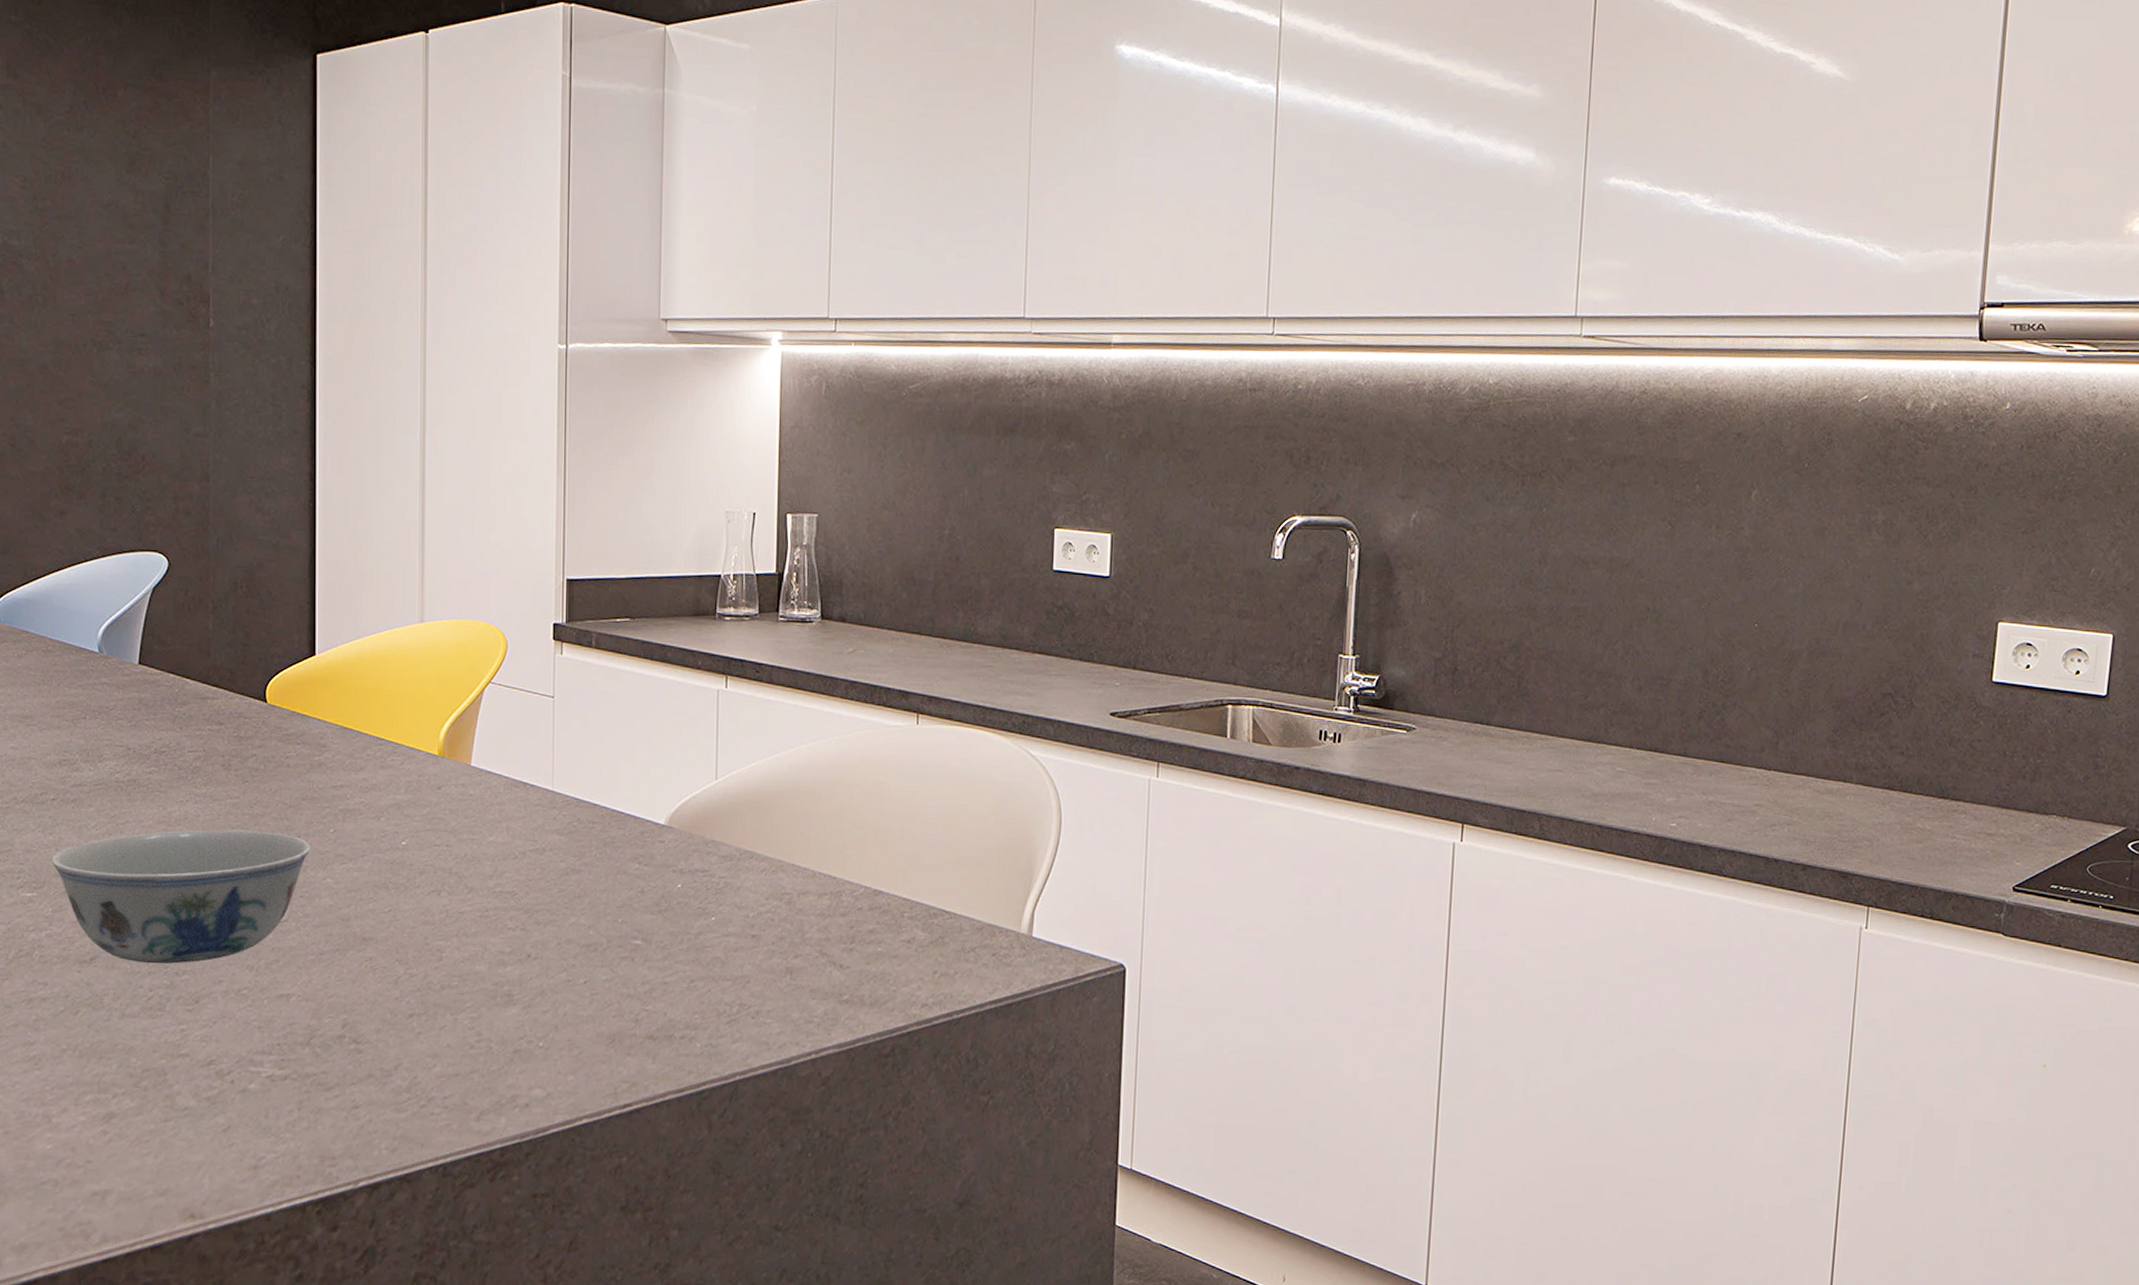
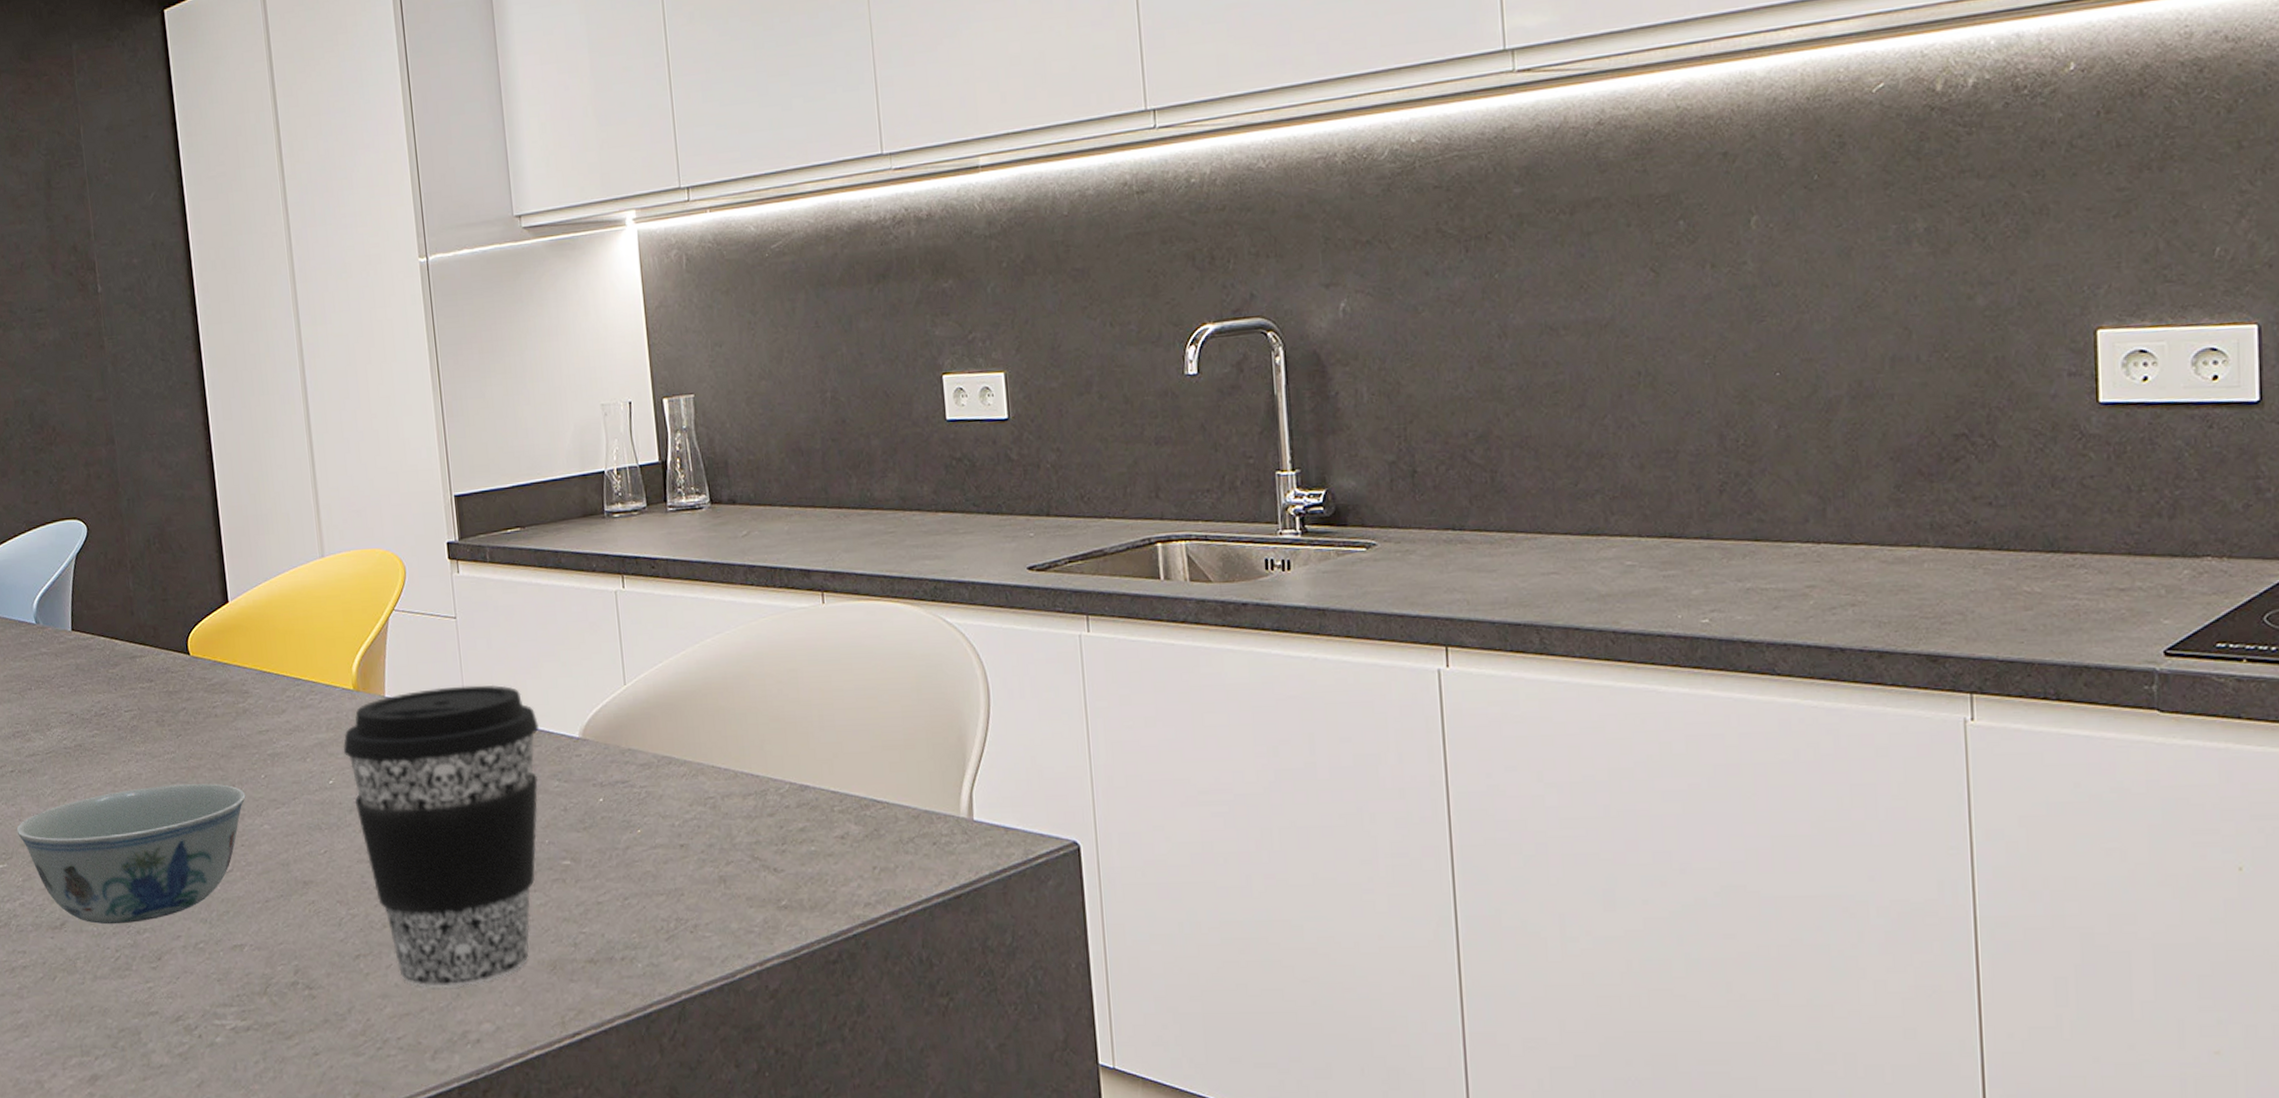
coffee cup: none [420,762,625,1052] -> present [343,684,539,987]

